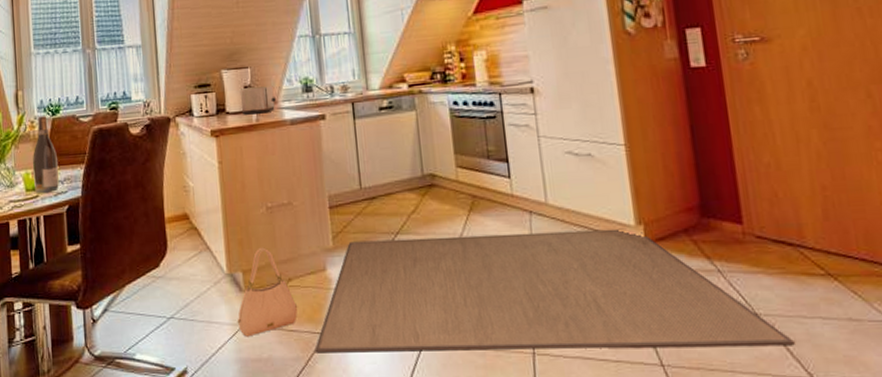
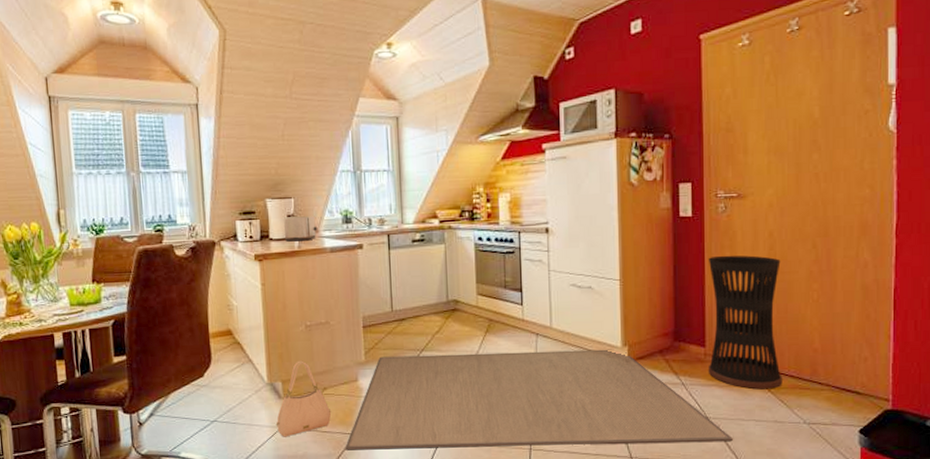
wine bottle: present [32,116,59,194] -> none [76,235,104,309]
umbrella stand: none [732,109,852,278] -> present [708,255,783,390]

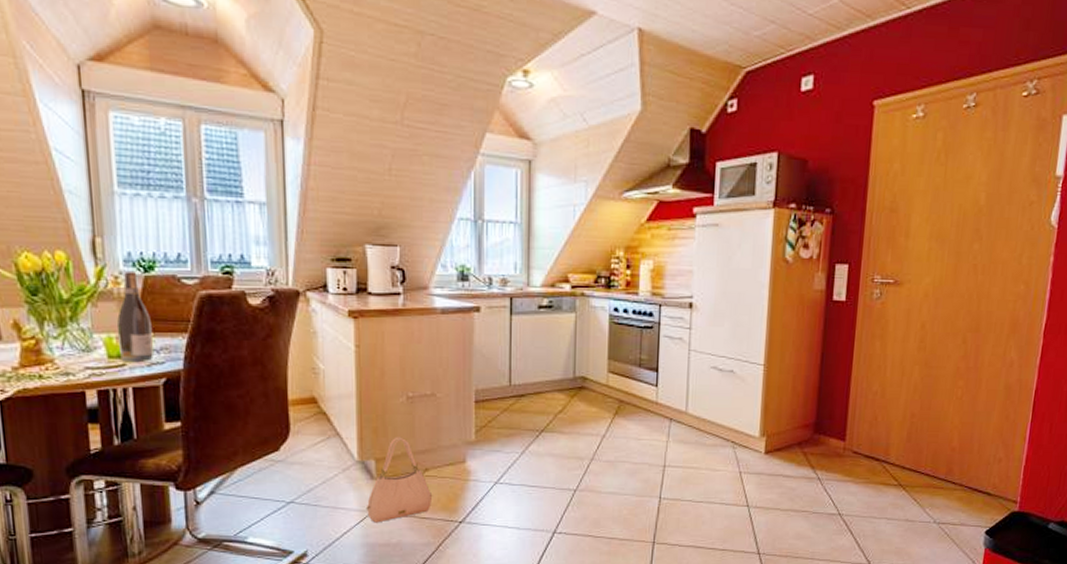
wine bottle: none [76,235,104,309] -> present [116,272,154,363]
toaster: present [283,216,317,242] -> none [385,268,427,298]
rug: present [345,349,733,450] -> none [447,436,863,539]
umbrella stand: present [708,255,783,390] -> none [845,345,930,487]

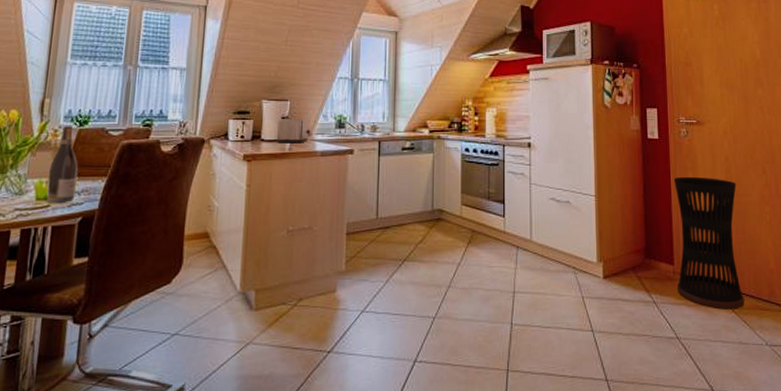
handbag: present [365,437,433,523] -> none [243,268,305,354]
toaster: none [385,268,427,298] -> present [276,119,310,144]
umbrella stand: none [845,345,930,487] -> present [673,176,745,309]

